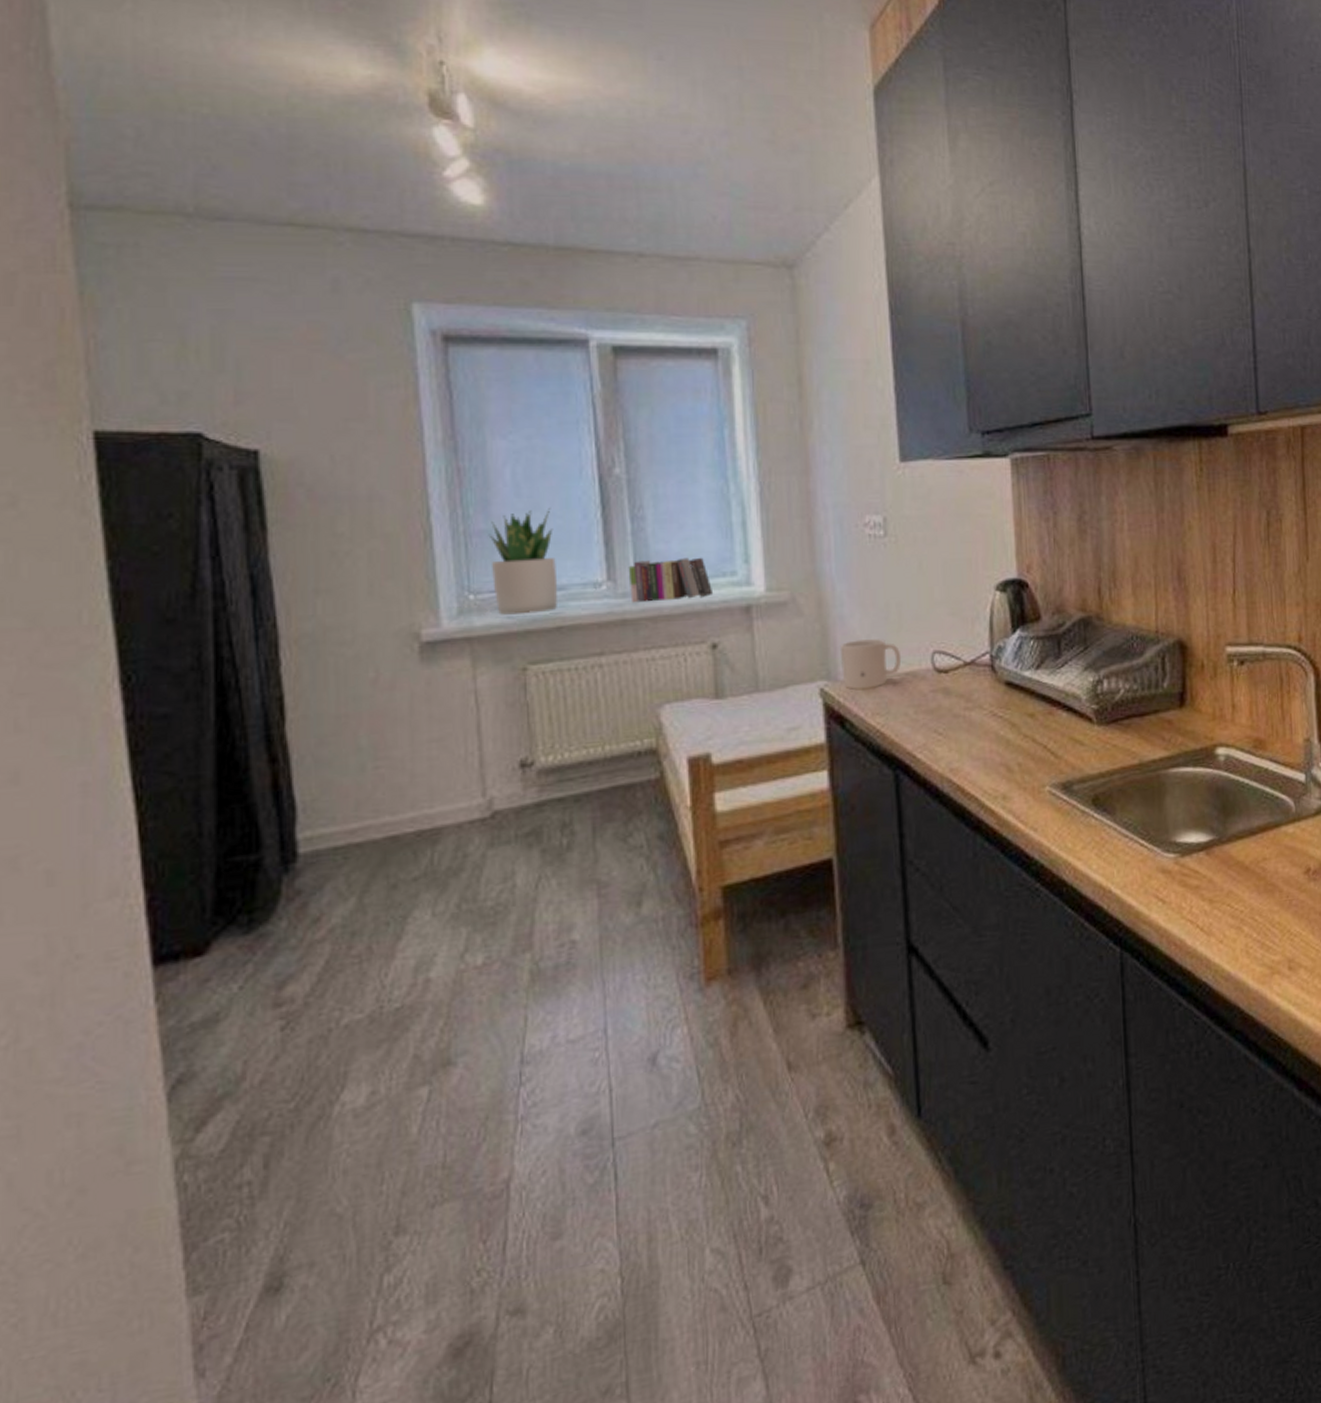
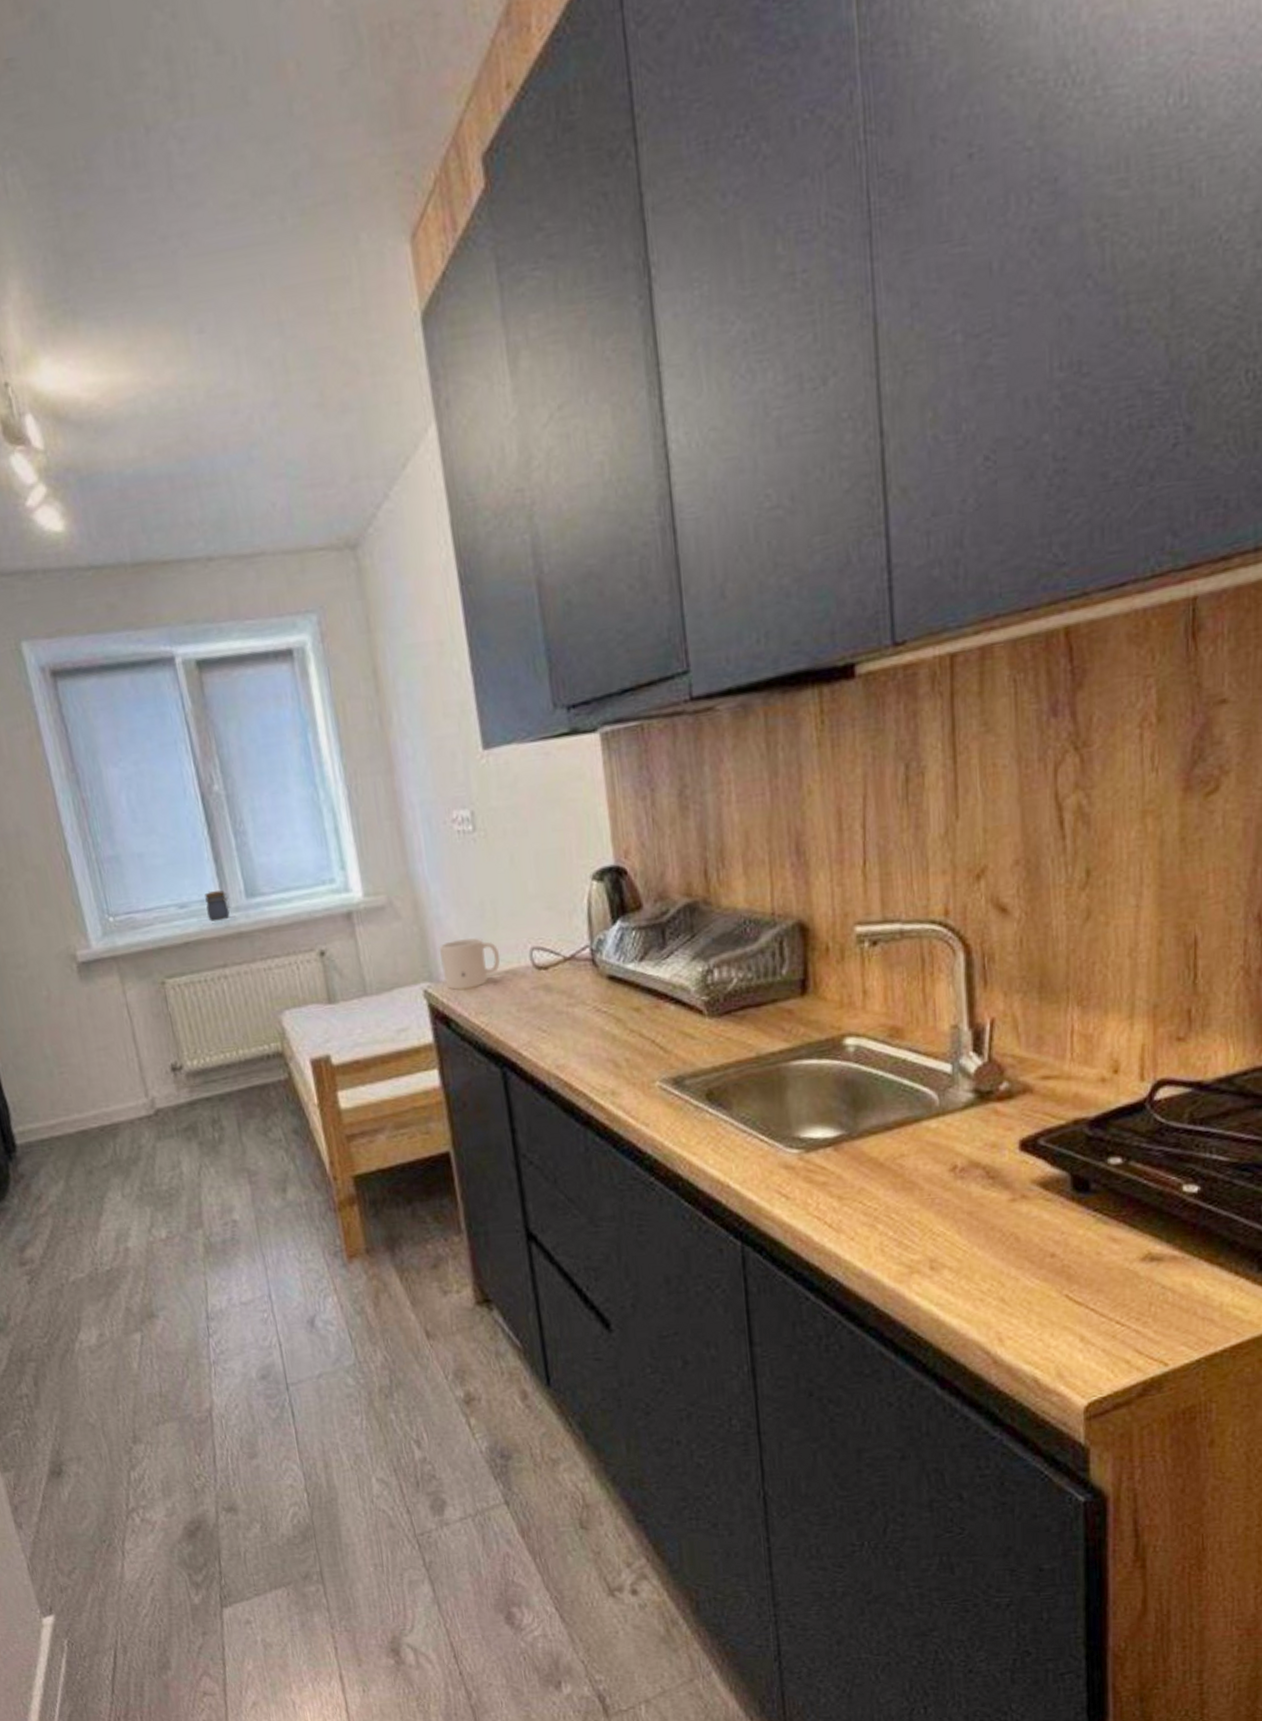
planter: present [490,508,559,615] -> none [117,830,183,934]
jar: none [588,575,618,606] -> present [205,890,231,922]
books: present [628,557,714,603] -> none [237,867,316,916]

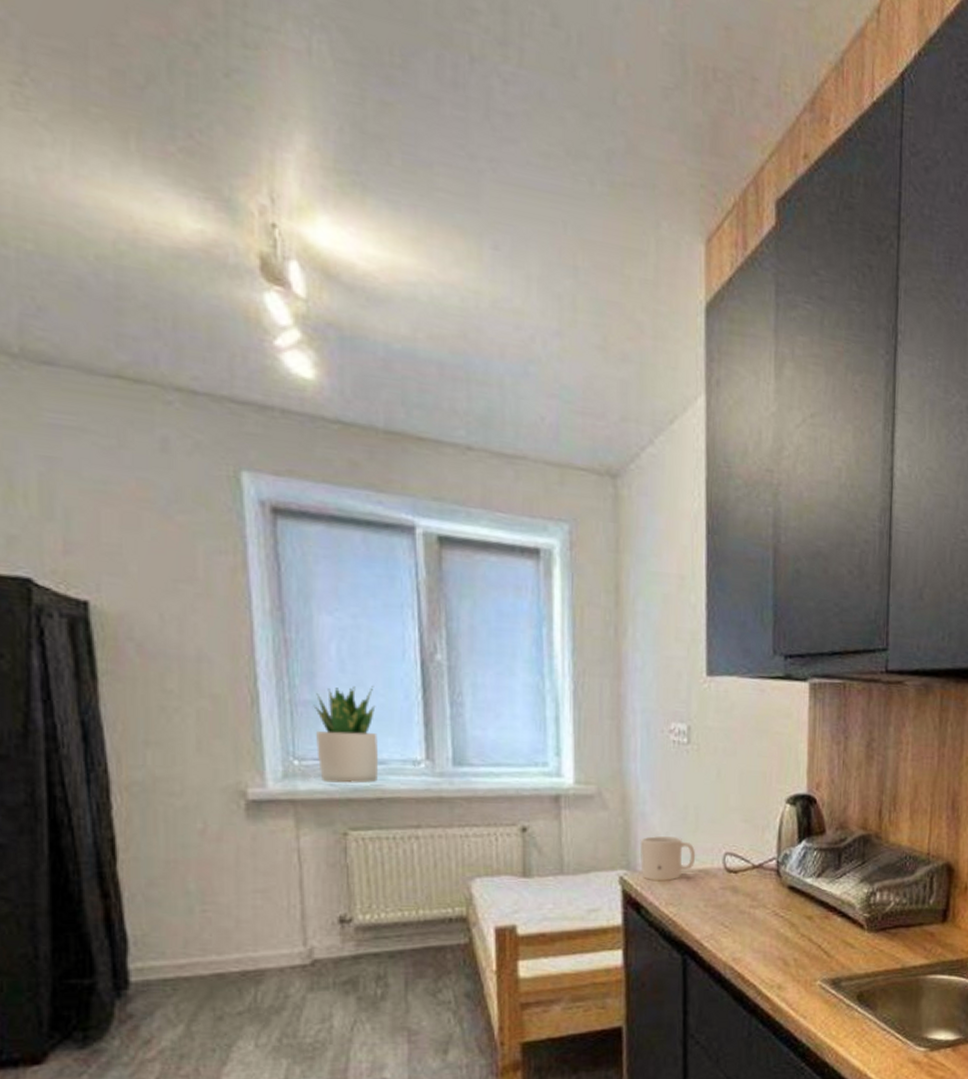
planter: none [117,830,183,934] -> present [315,686,379,784]
jar: present [205,890,231,922] -> none [408,753,435,783]

